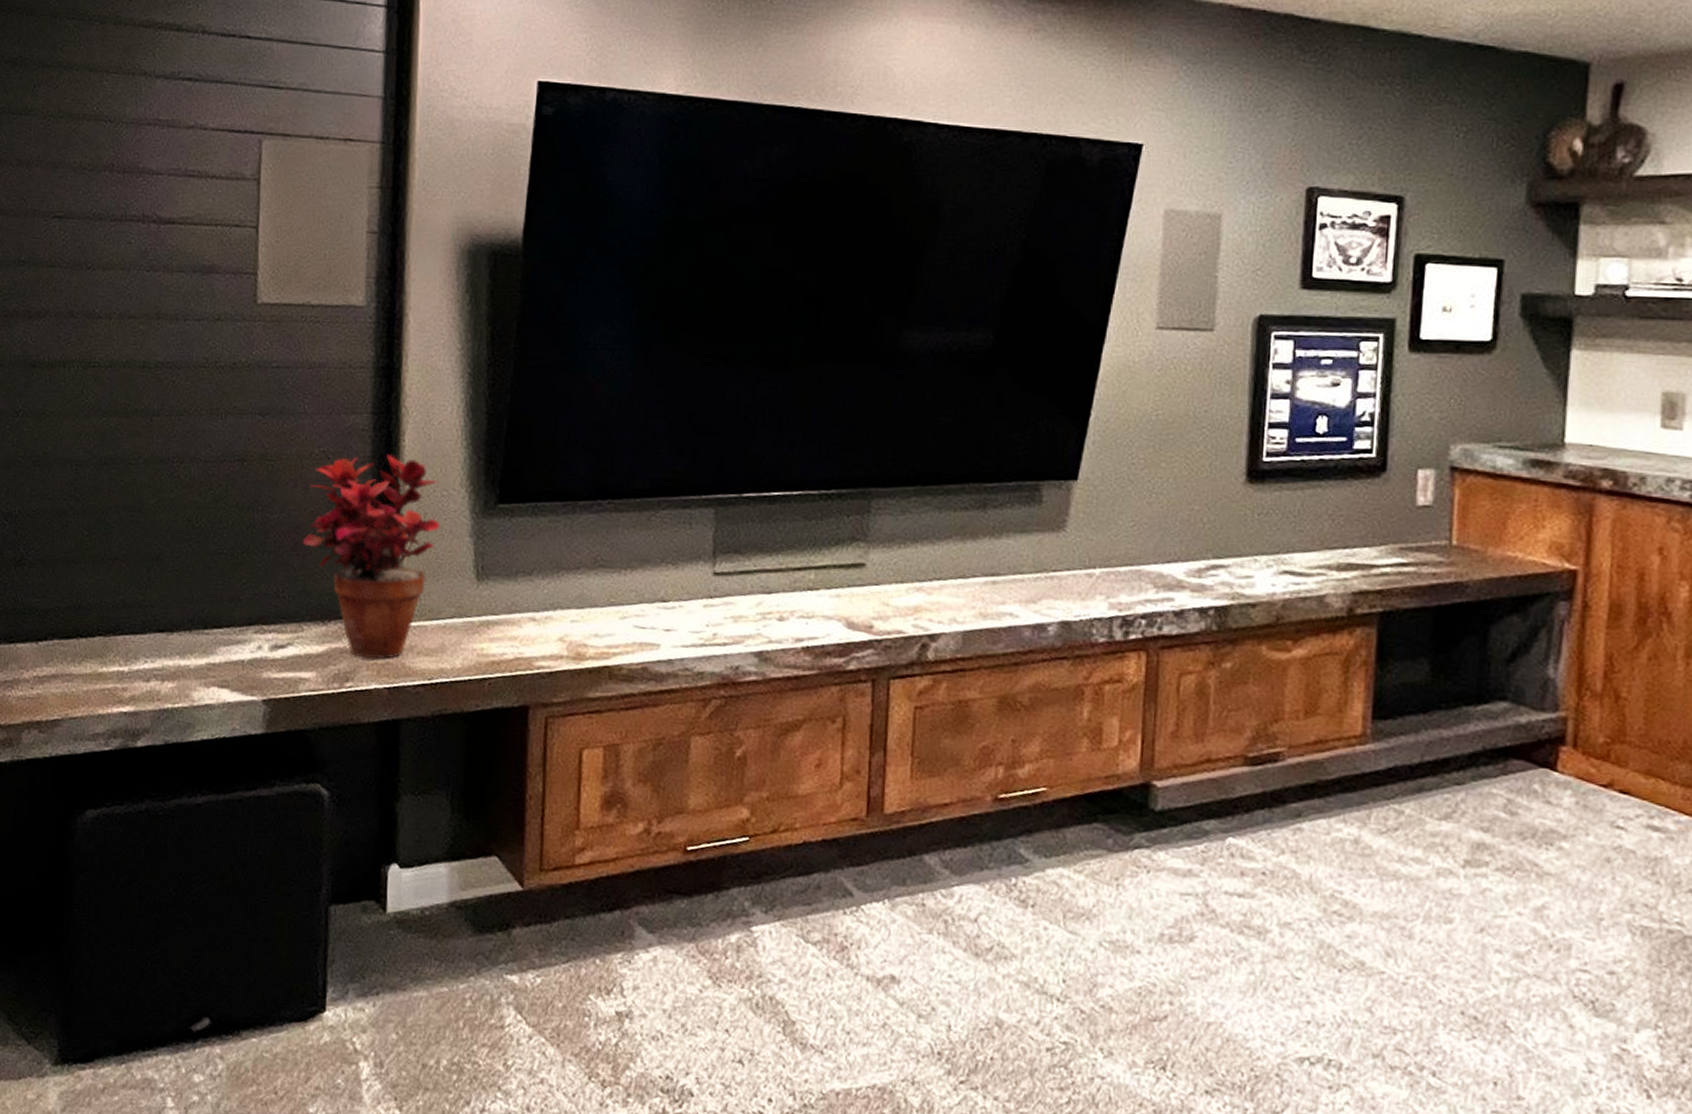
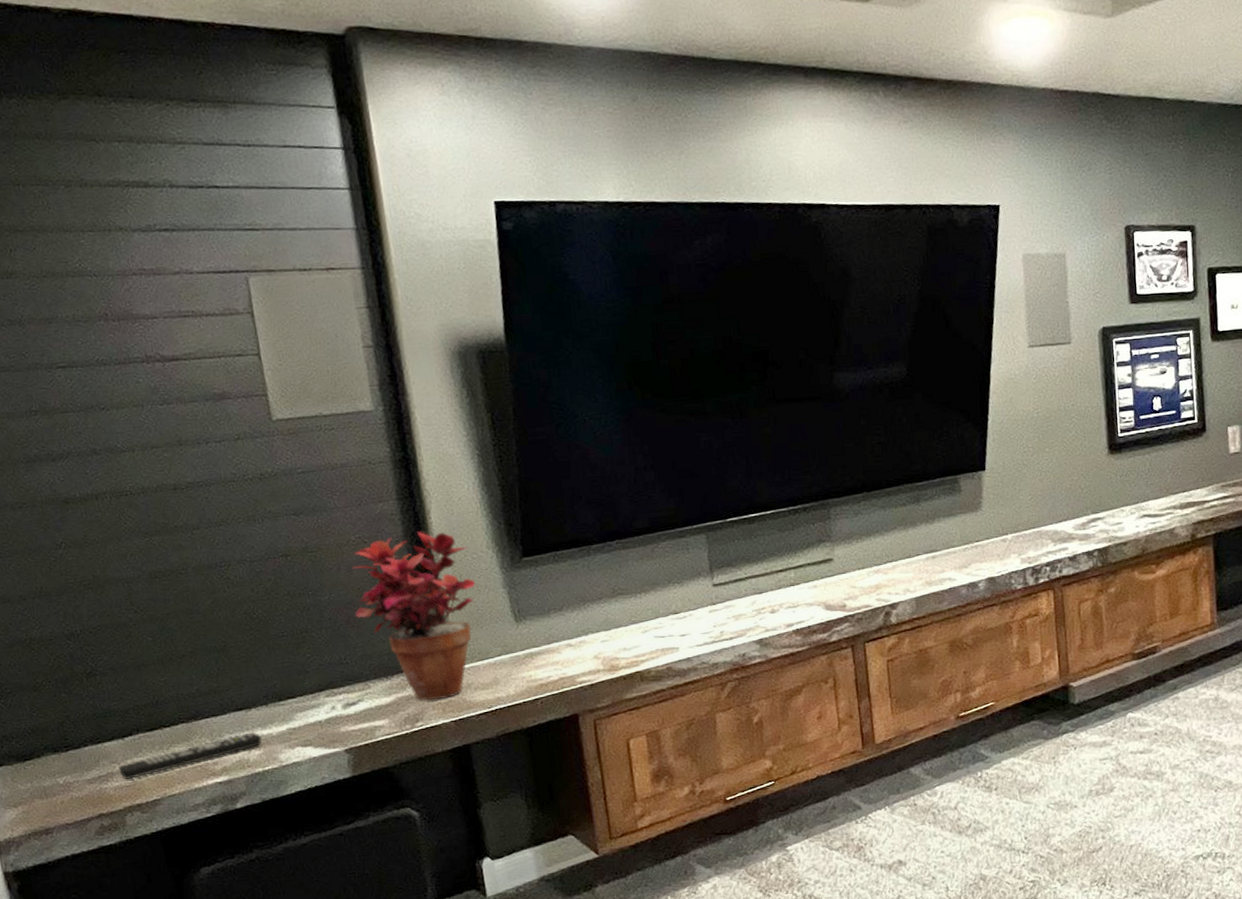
remote control: none [26,660,179,690] -> present [118,732,262,779]

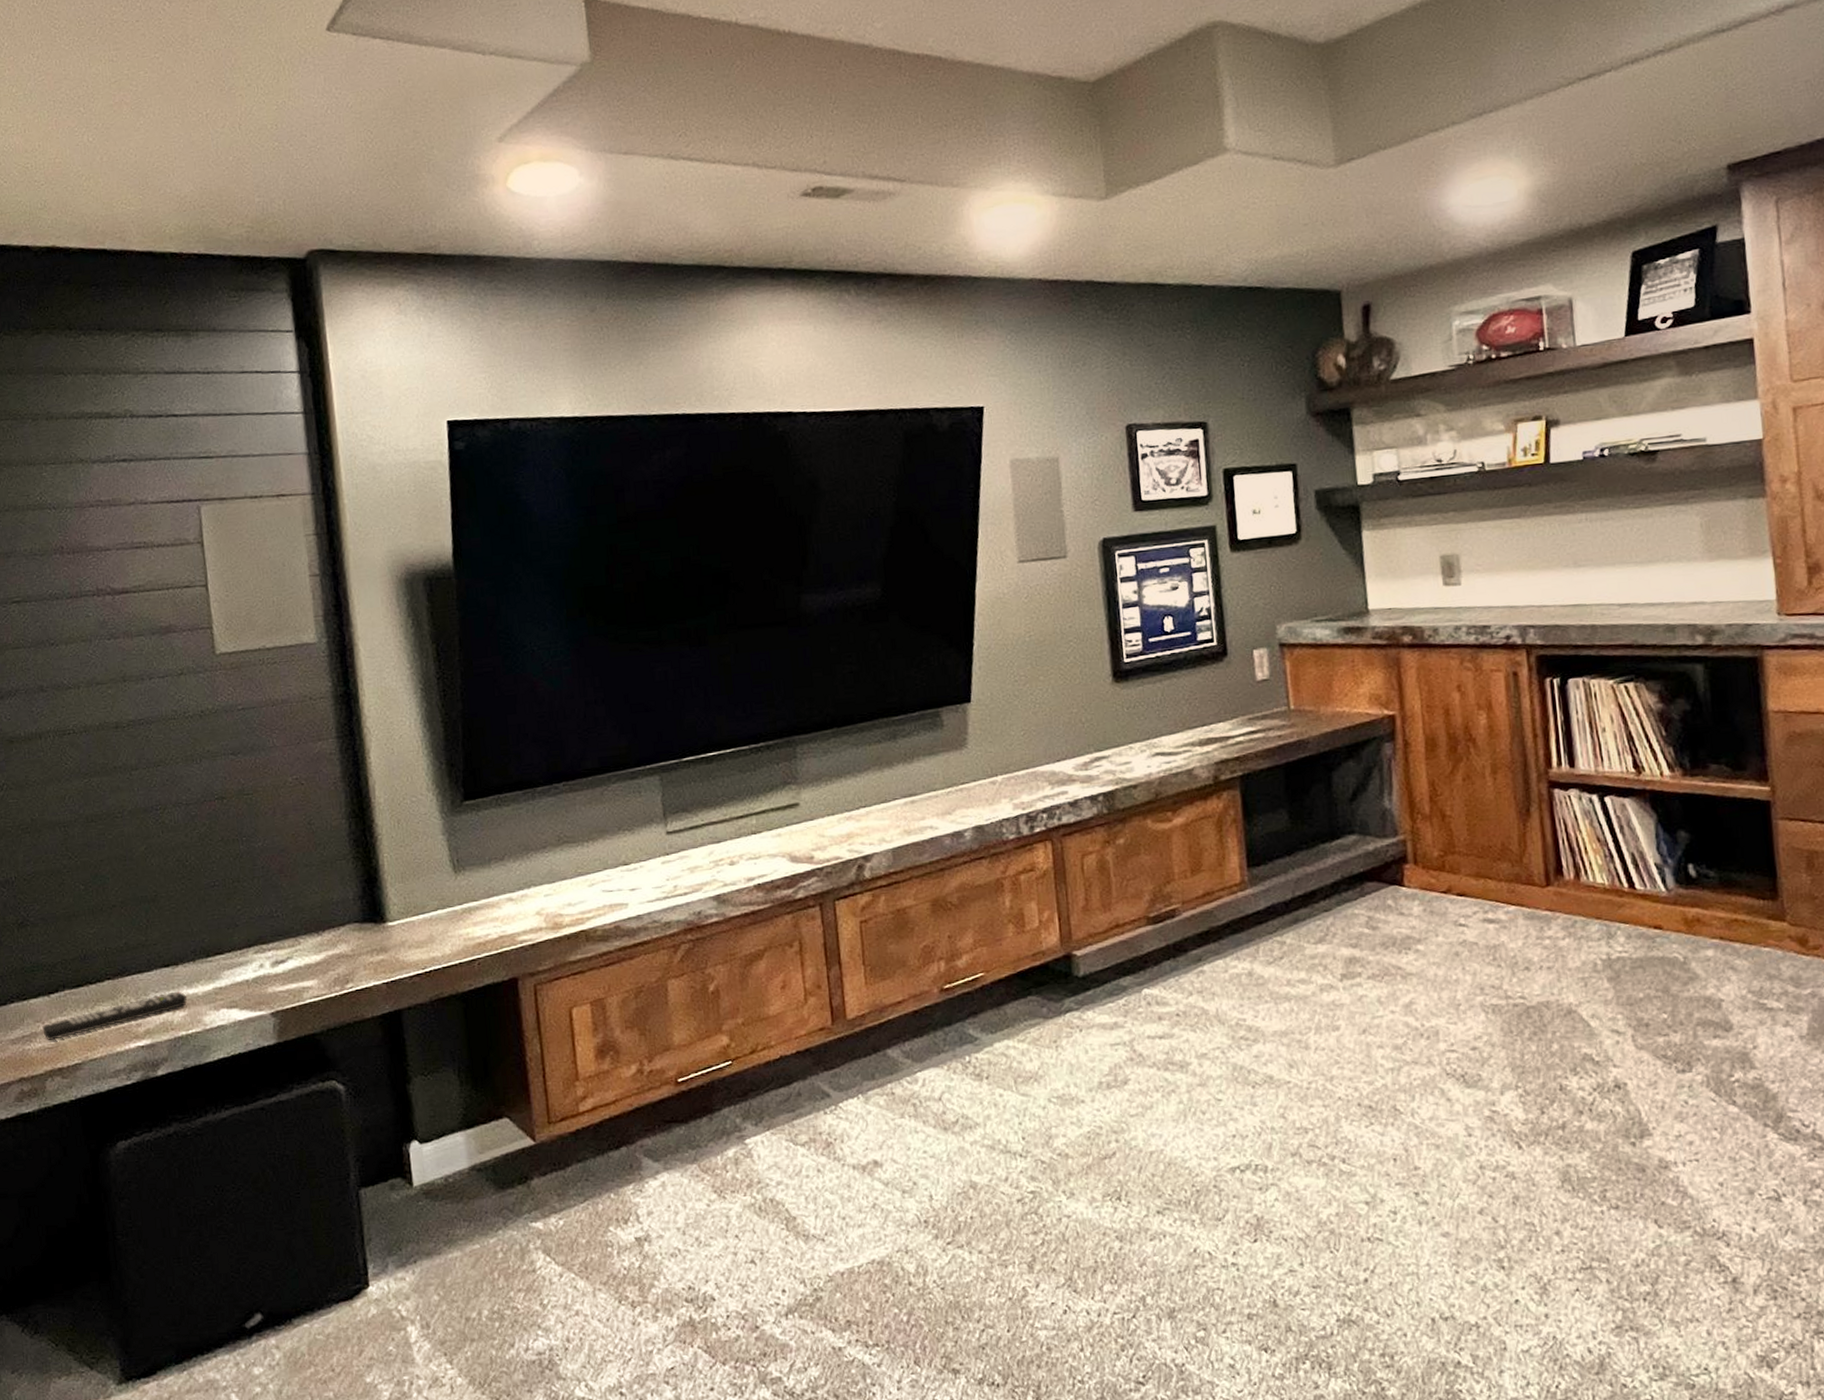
potted plant: present [352,531,476,701] -> none [288,772,414,960]

